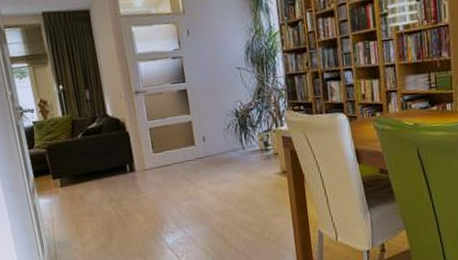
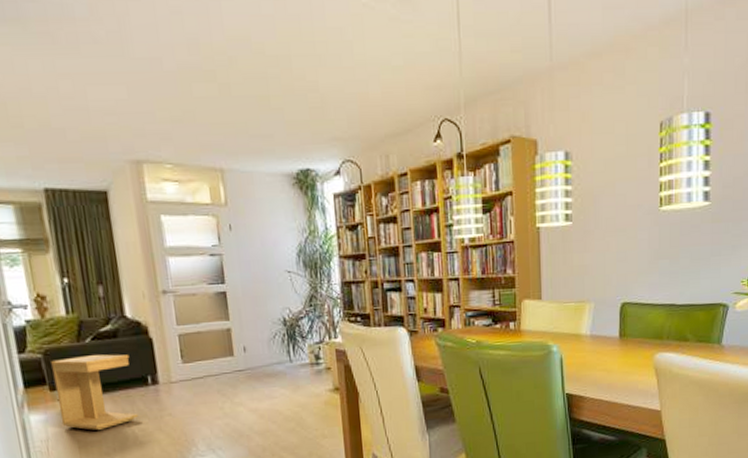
side table: none [53,147,120,211] -> present [51,354,138,430]

